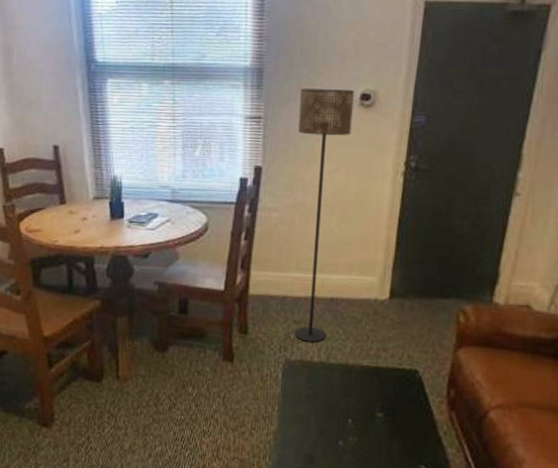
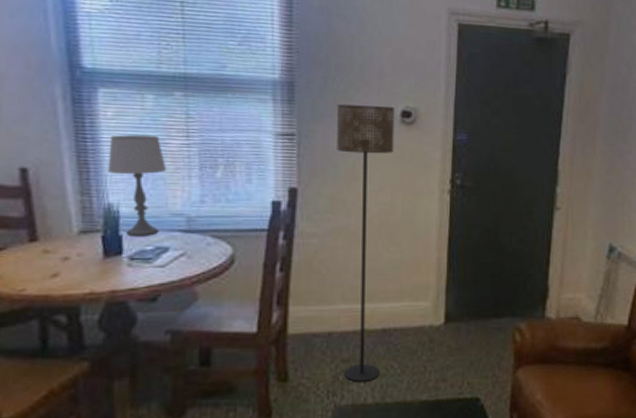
table lamp: none [113,118,158,205] -> present [107,134,167,238]

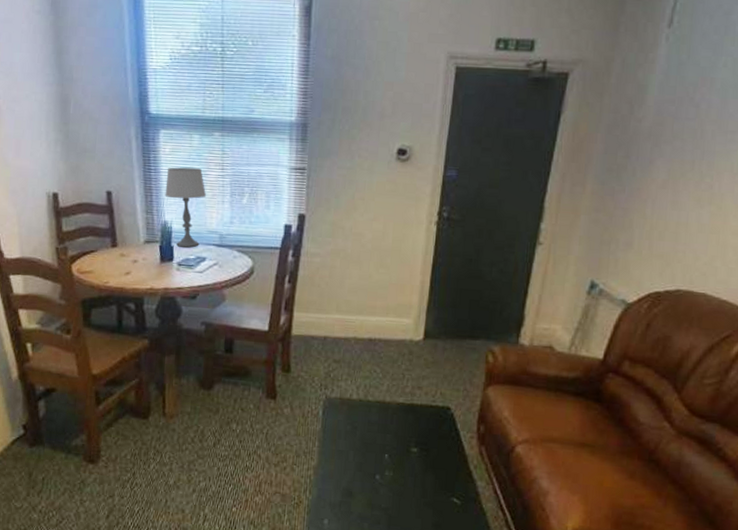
floor lamp: present [336,104,394,382] -> none [335,143,392,381]

